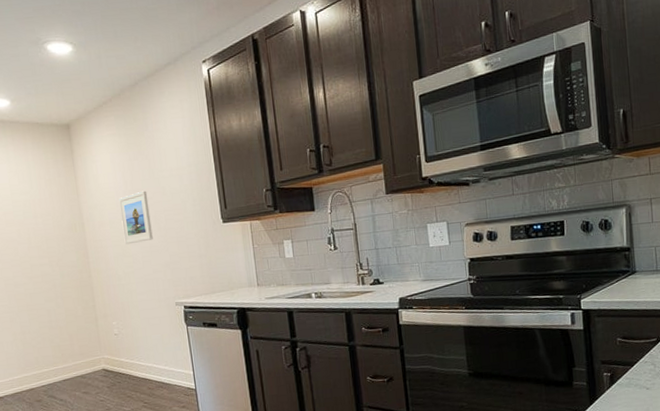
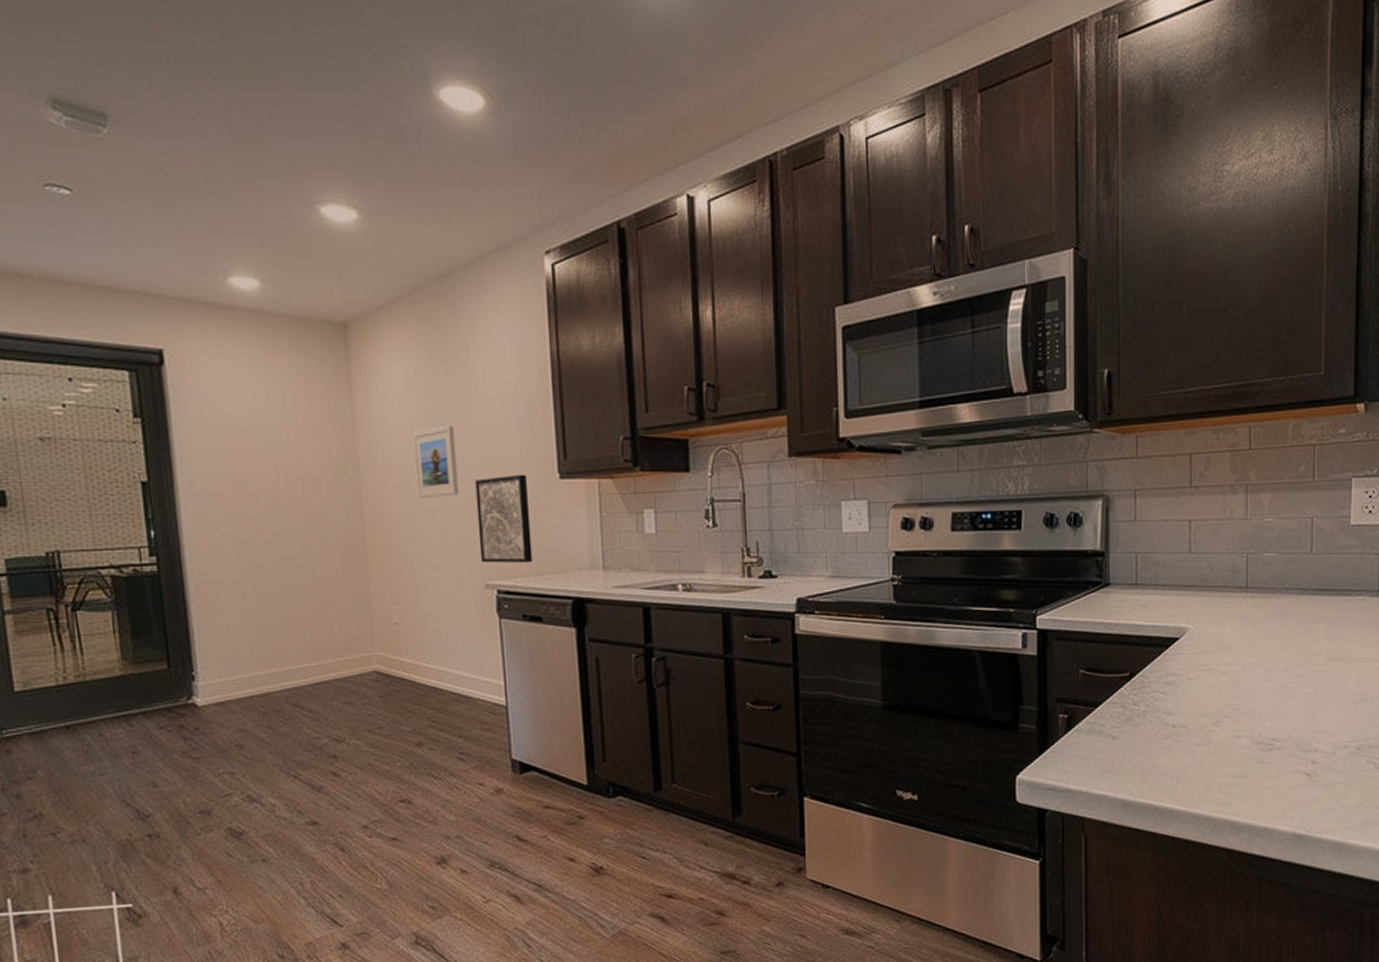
wall art: none [164,221,208,288] -> present [475,474,533,564]

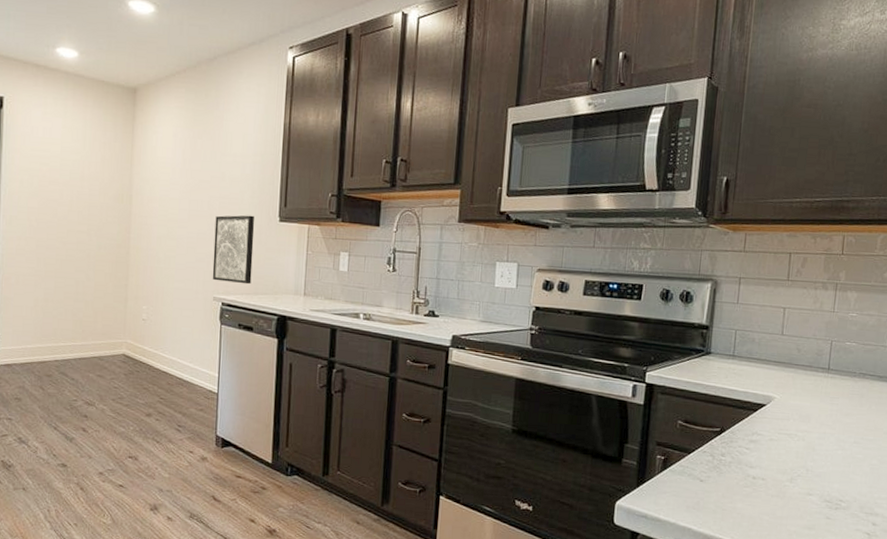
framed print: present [412,425,459,499] -> none [171,172,205,227]

